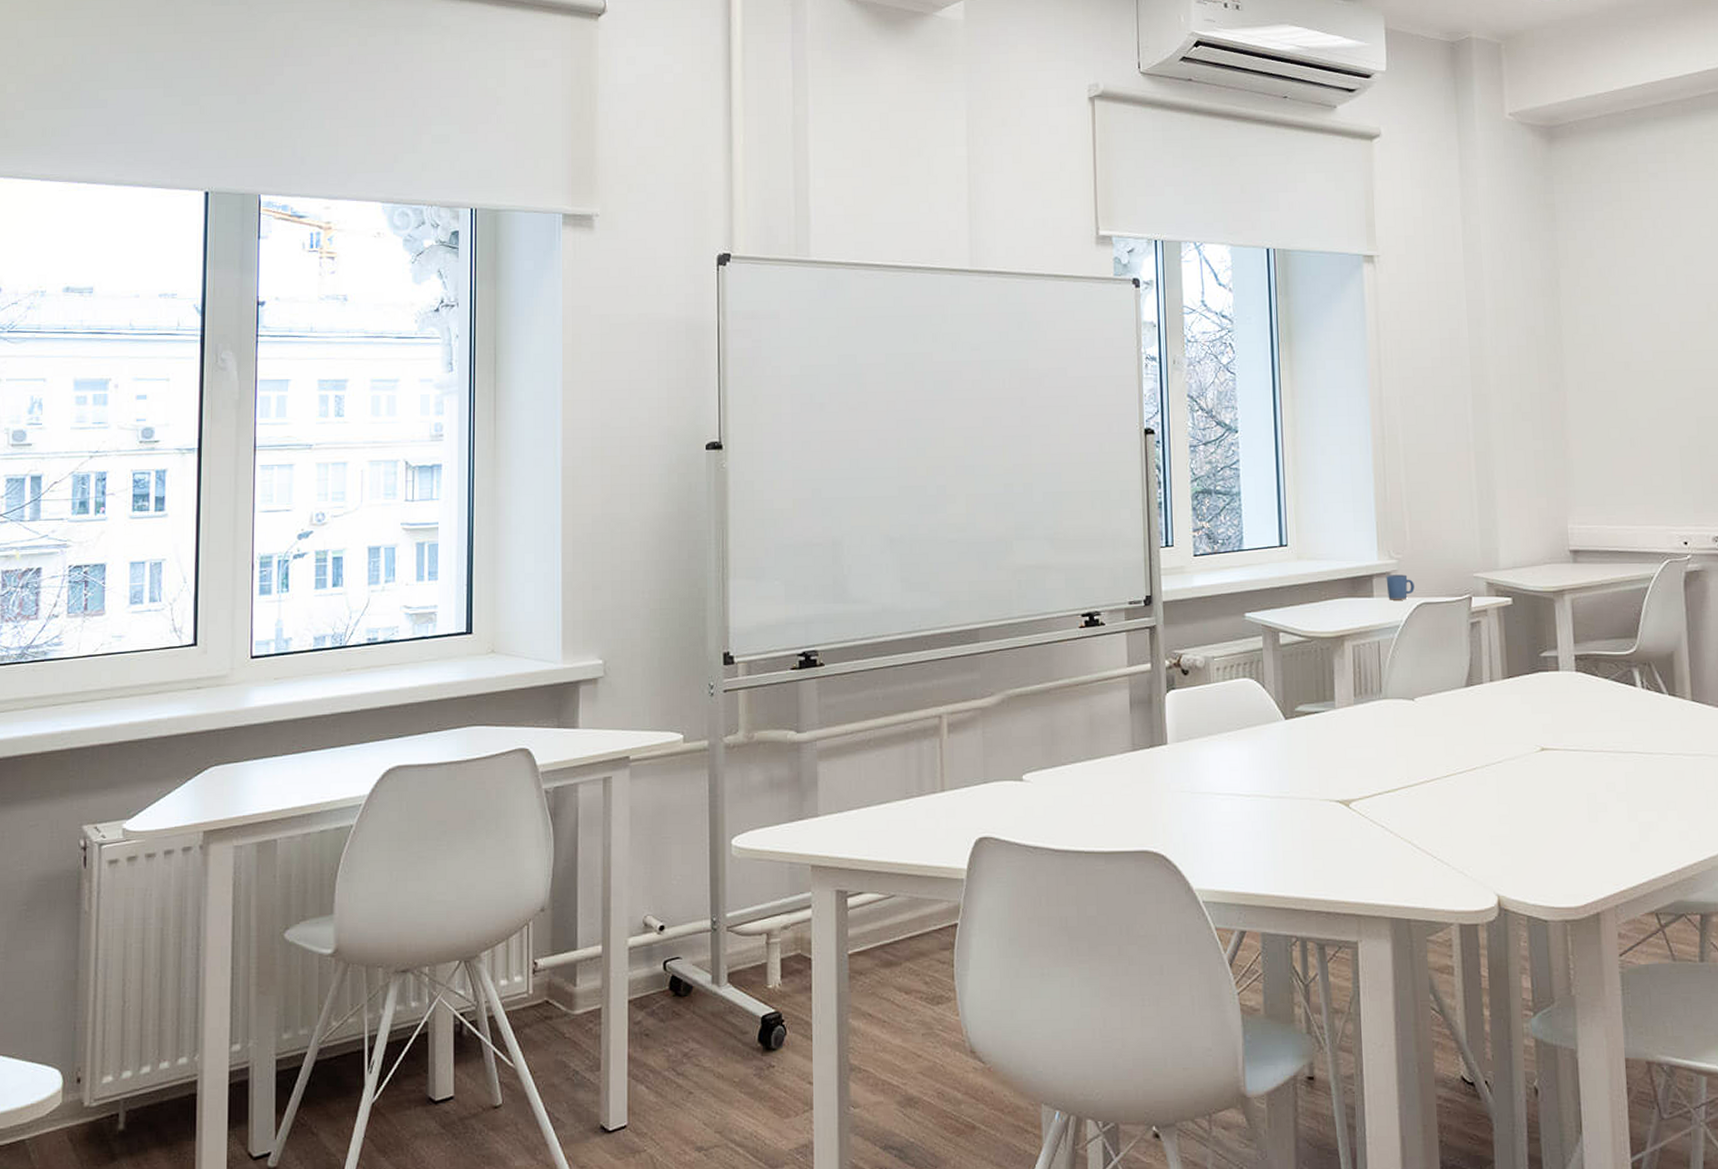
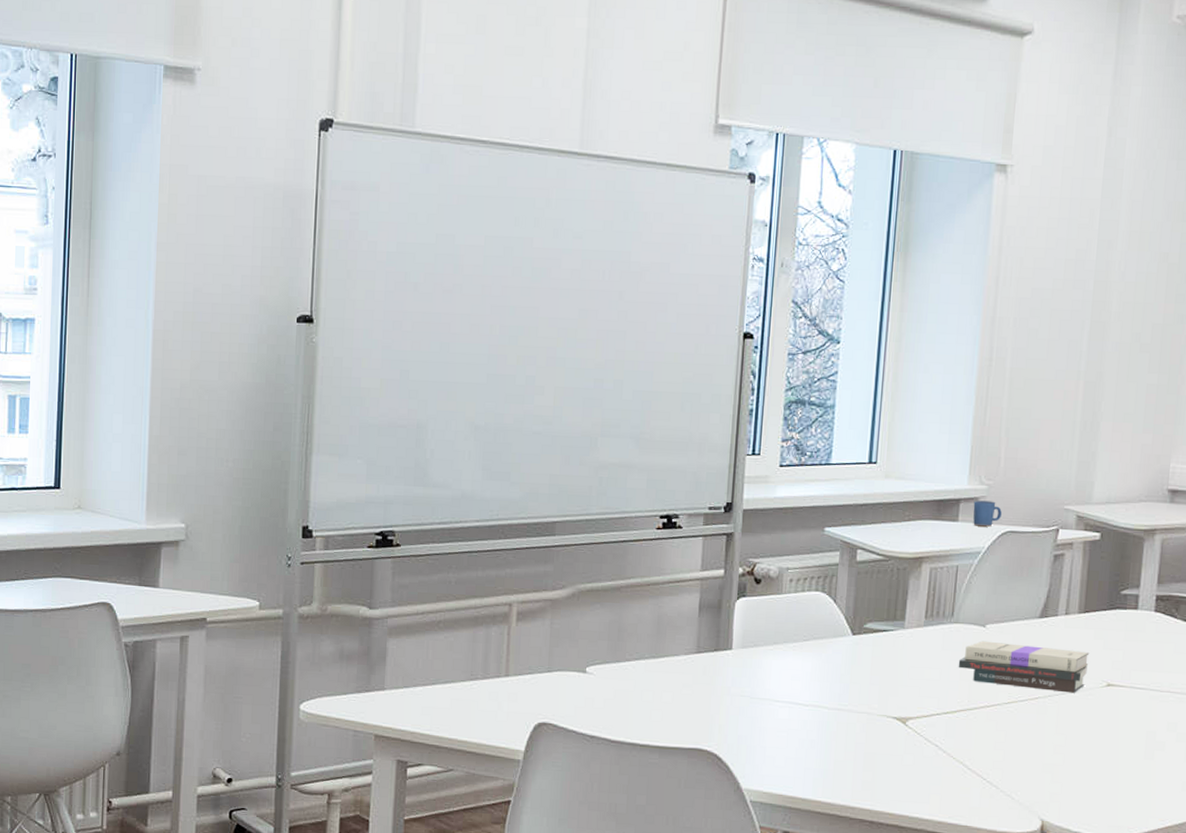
books: none [1392,714,1520,761] -> present [958,640,1090,693]

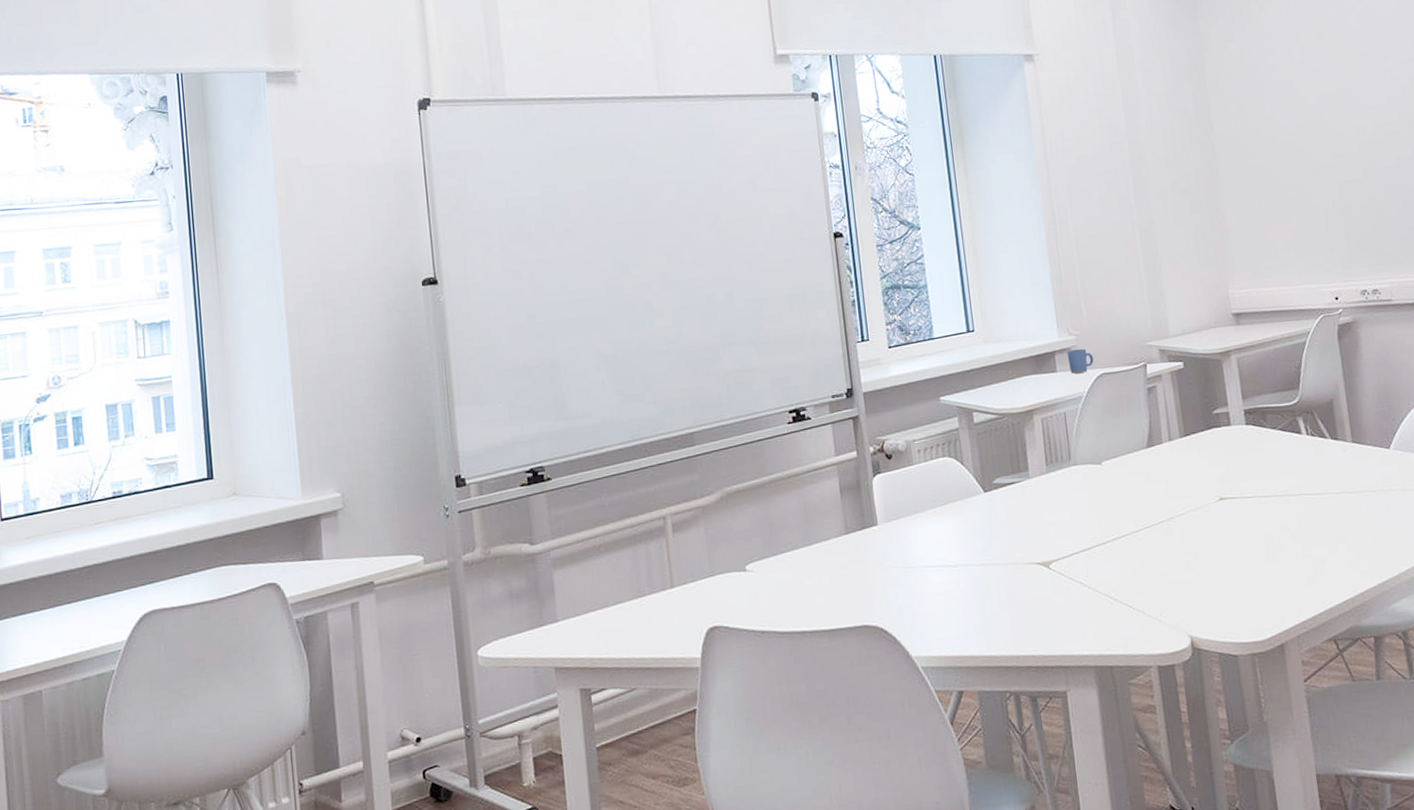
books: present [958,640,1090,693] -> none [1084,471,1200,517]

